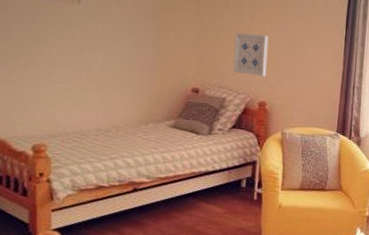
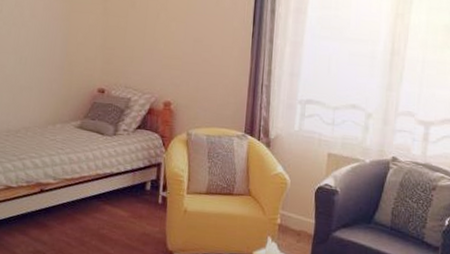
wall art: present [233,32,269,77] -> none [138,31,174,76]

